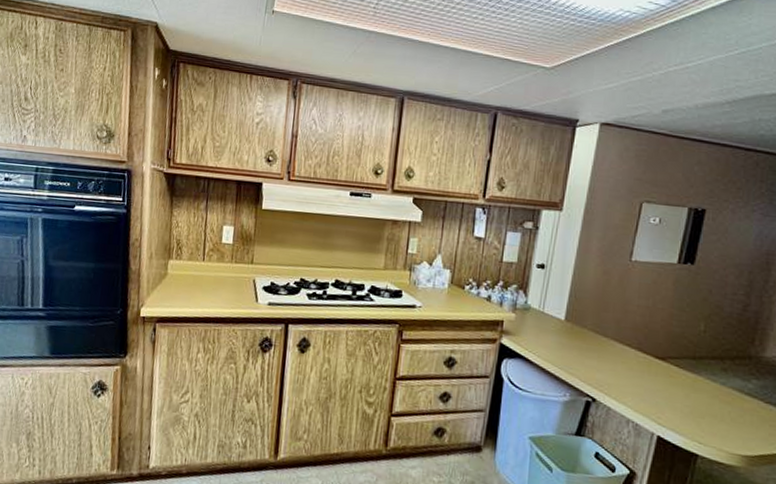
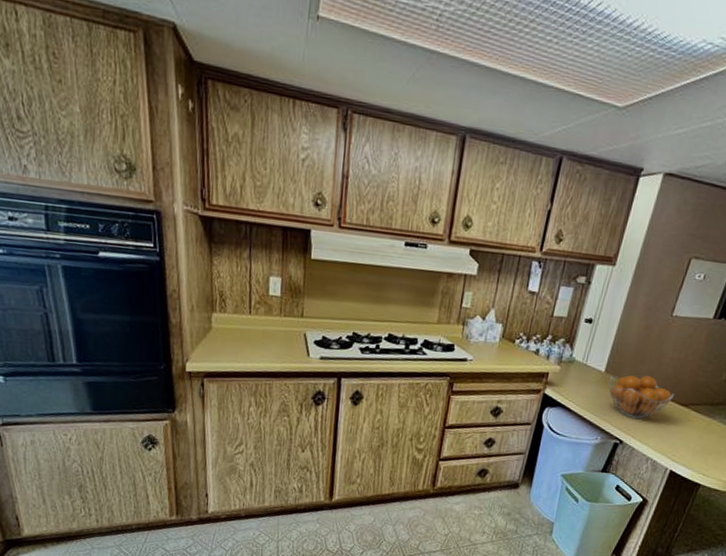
fruit basket: none [570,323,648,375] -> present [608,374,675,420]

